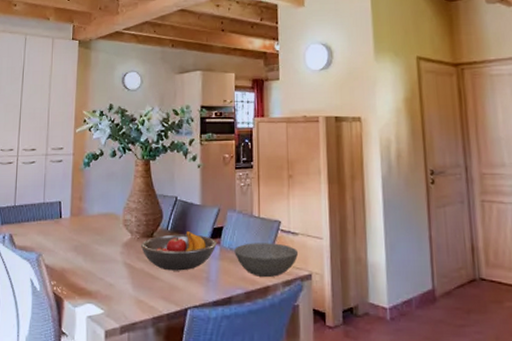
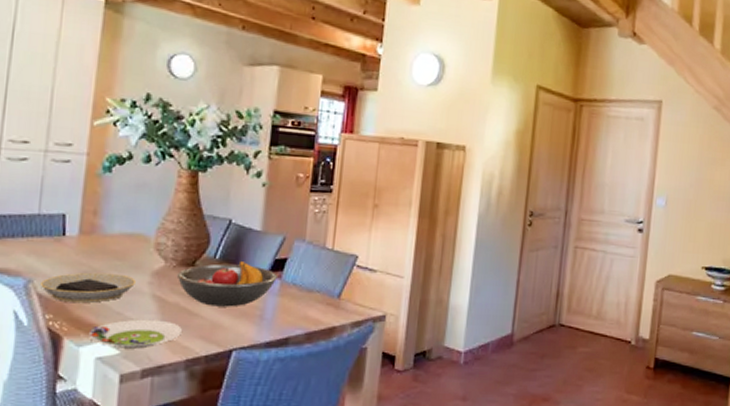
plate: none [47,246,111,271] -> present [41,272,136,303]
salad plate: none [81,283,149,308] -> present [89,319,183,349]
bowl: present [234,243,299,278] -> none [298,278,375,318]

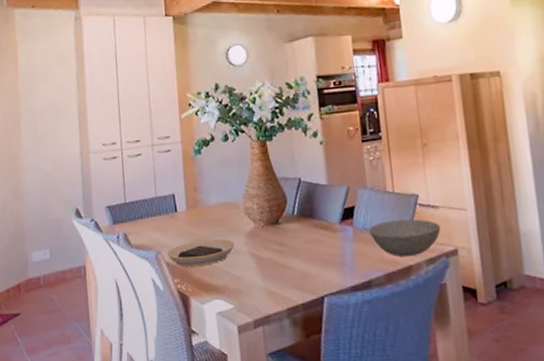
salad plate: present [89,319,183,349] -> none [208,275,280,303]
fruit bowl: present [176,260,277,307] -> none [265,213,349,258]
bowl: none [298,278,375,318] -> present [369,219,441,257]

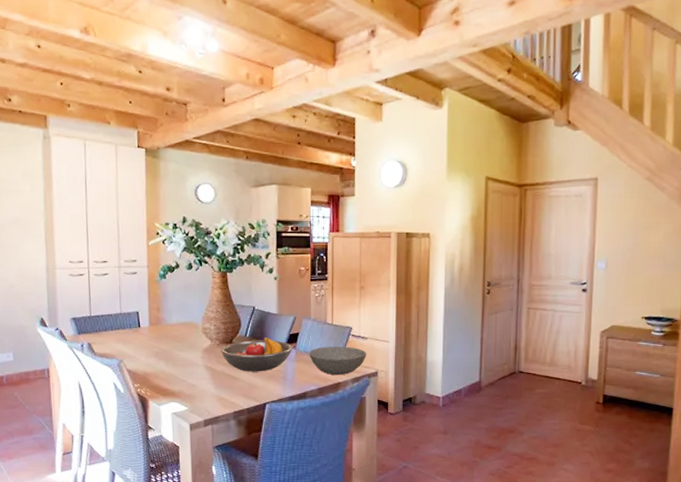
plate: present [167,238,235,267] -> none [129,352,192,374]
fruit bowl: none [265,213,349,258] -> present [220,336,293,372]

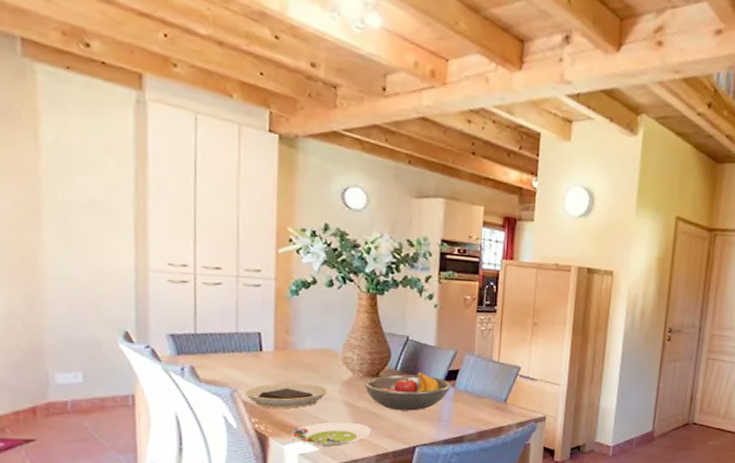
plate: none [129,352,192,374] -> present [245,382,328,408]
salad plate: none [165,384,229,405] -> present [291,421,372,446]
bowl: present [309,346,367,376] -> none [470,386,536,419]

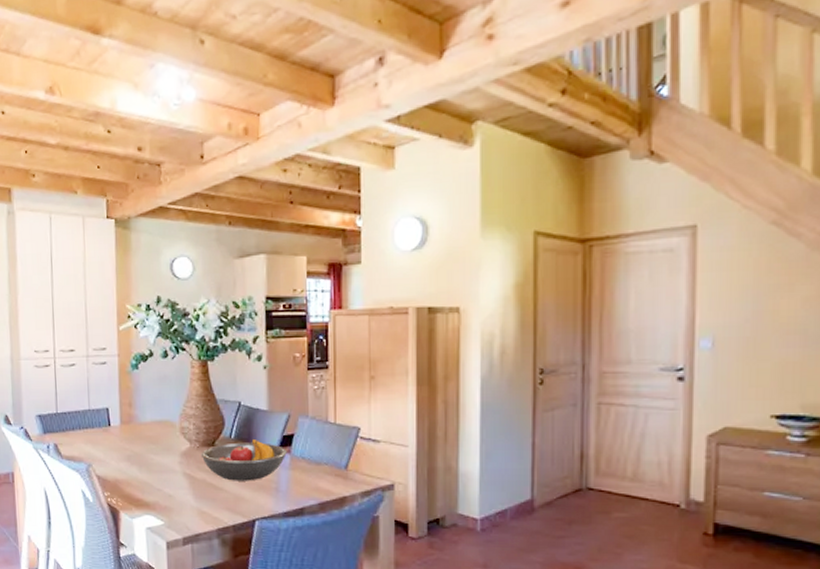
plate: present [245,382,328,408] -> none [98,456,169,481]
salad plate: present [291,421,372,446] -> none [139,494,212,520]

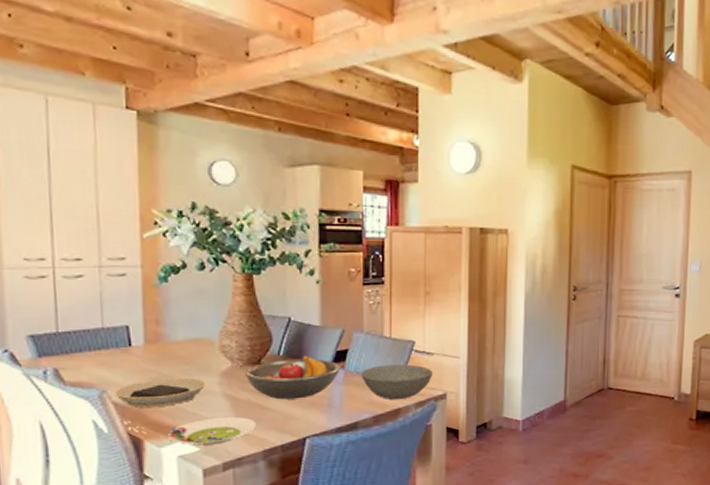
plate: none [98,456,169,481] -> present [115,377,206,408]
salad plate: none [139,494,212,520] -> present [168,416,257,446]
bowl: none [307,451,380,488] -> present [361,364,434,400]

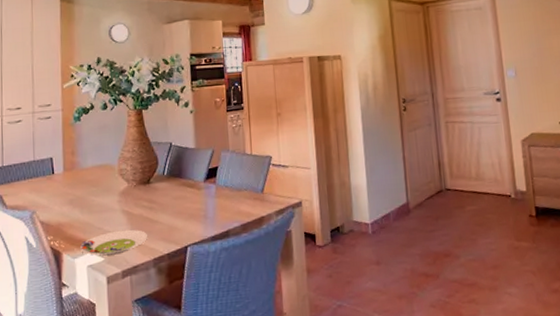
plate: present [115,377,206,408] -> none [42,197,108,225]
fruit bowl: present [244,355,340,400] -> none [137,173,213,213]
bowl: present [361,364,434,400] -> none [229,177,289,210]

